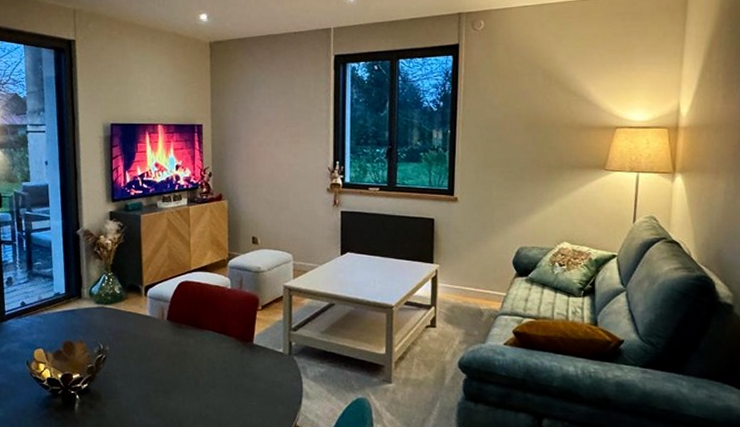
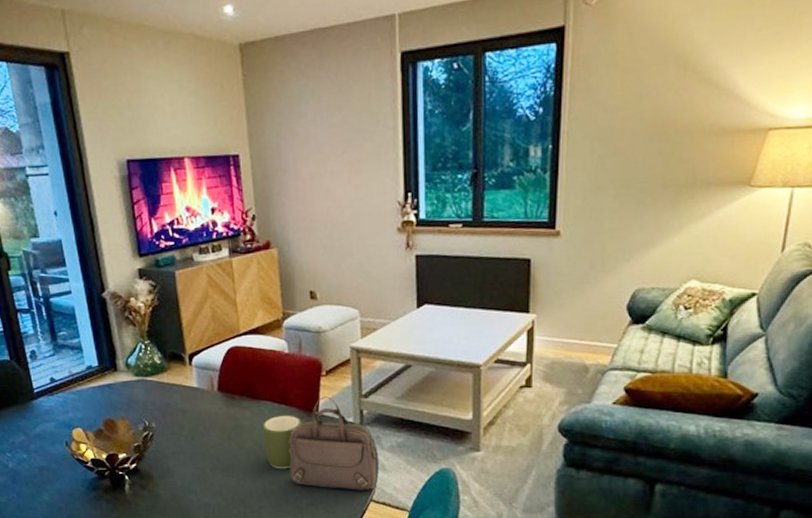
mug: none [203,343,238,394] -> present [262,415,302,469]
handbag: none [225,329,302,416] -> present [288,396,377,490]

